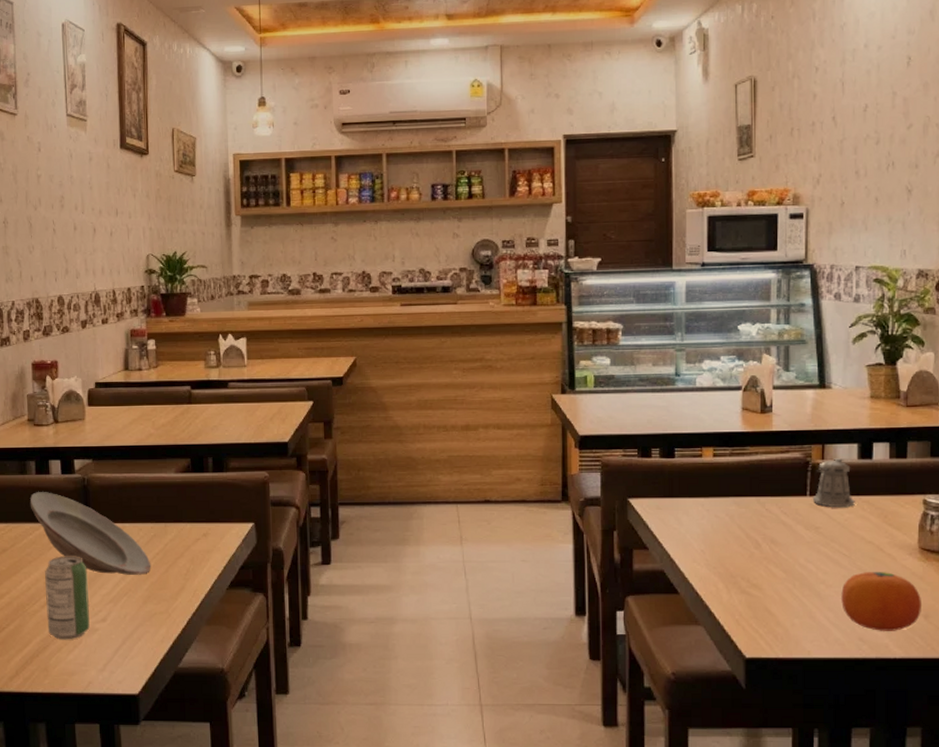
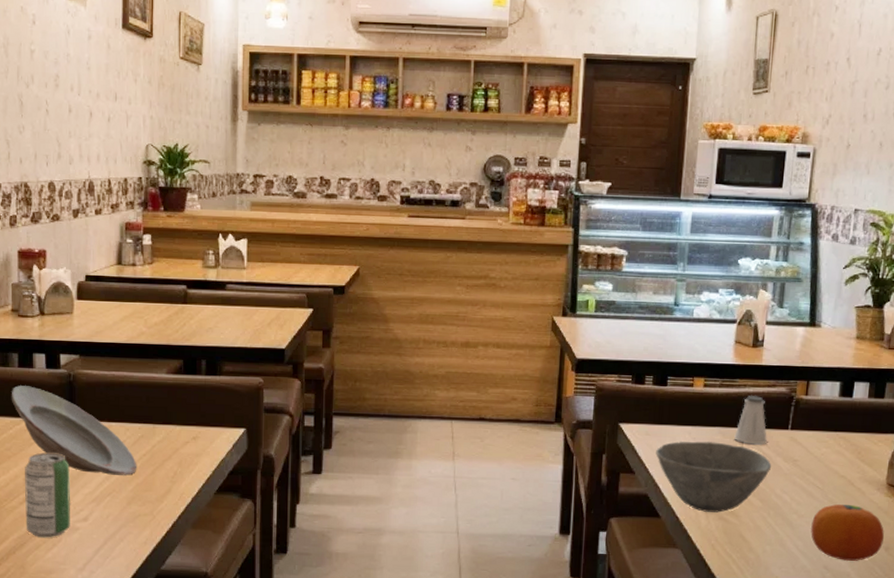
bowl: none [669,513,793,586] -> present [656,441,772,513]
saltshaker: none [750,462,785,514] -> present [734,395,767,445]
pepper shaker: present [812,457,855,508] -> none [793,394,833,443]

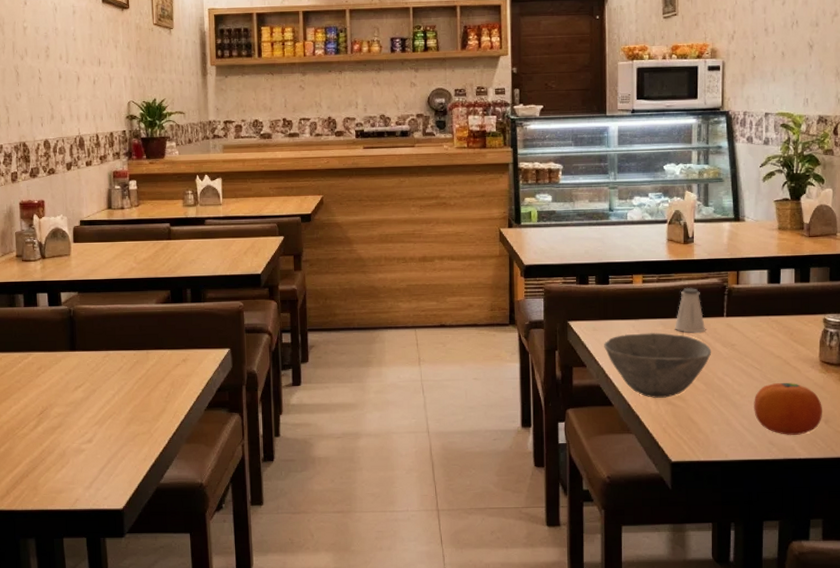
plate: present [11,385,137,476] -> none [18,323,134,399]
beverage can: present [25,452,71,538] -> none [34,382,77,460]

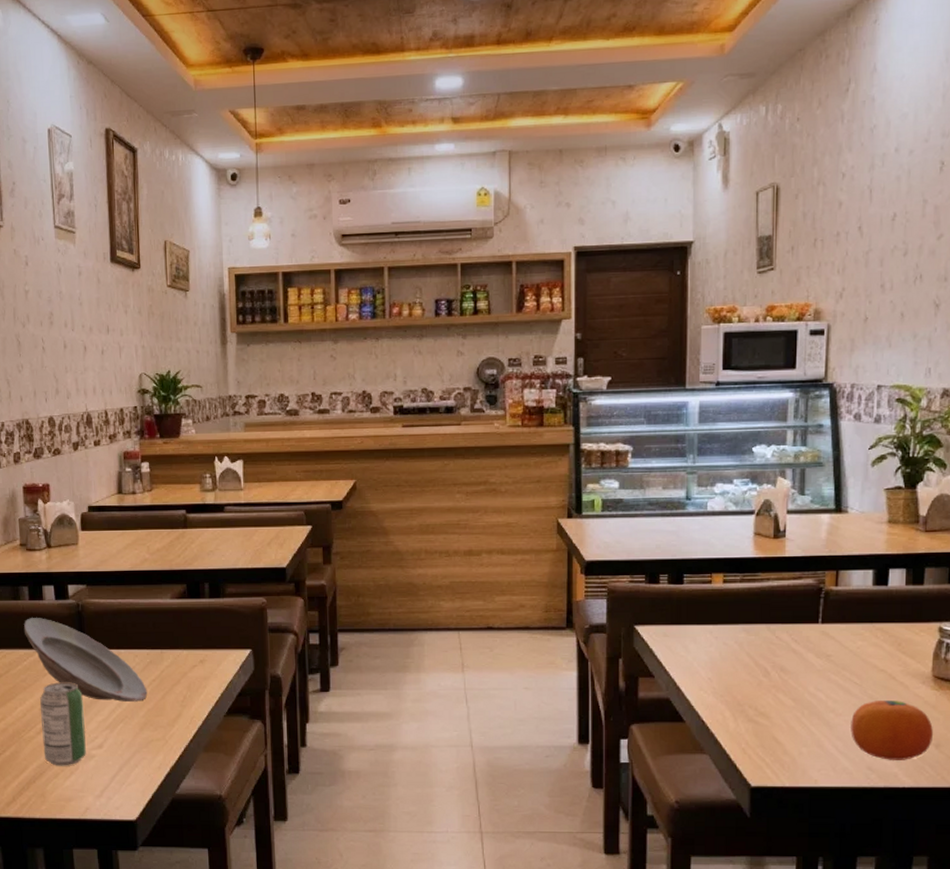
plate: none [18,323,134,399] -> present [23,618,148,701]
beverage can: none [34,382,77,460] -> present [40,682,86,766]
bowl: present [604,333,712,398] -> none [676,640,803,714]
saltshaker: present [675,287,705,333] -> none [760,588,796,641]

